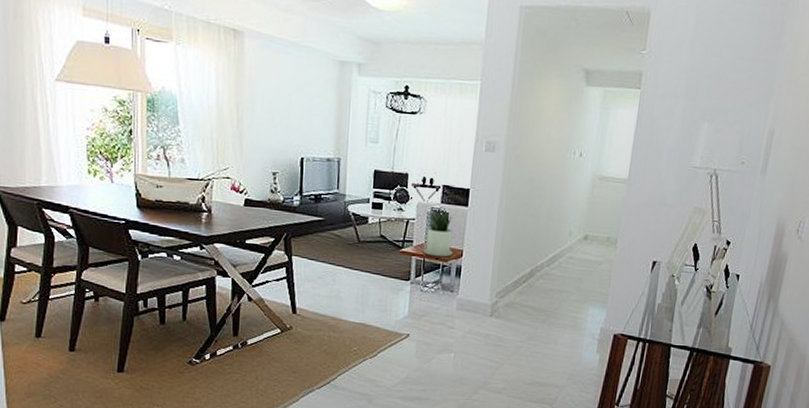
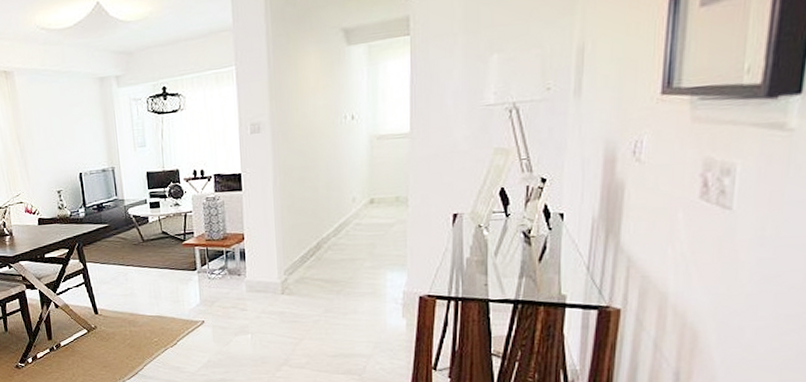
planter: present [423,209,453,258] -> none [204,198,235,244]

